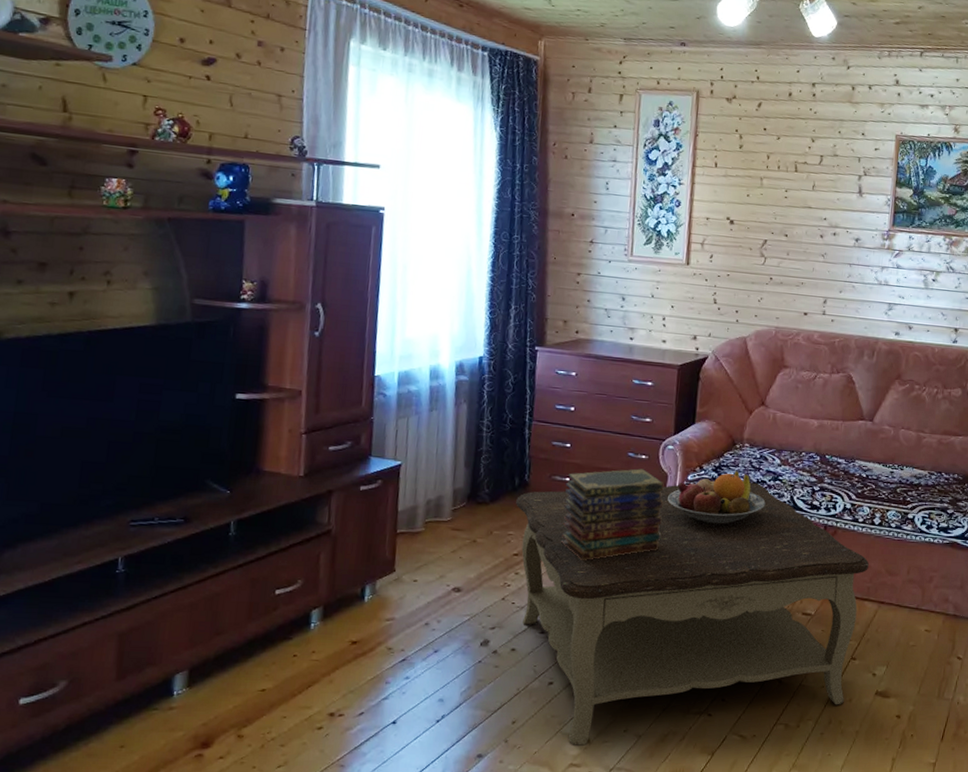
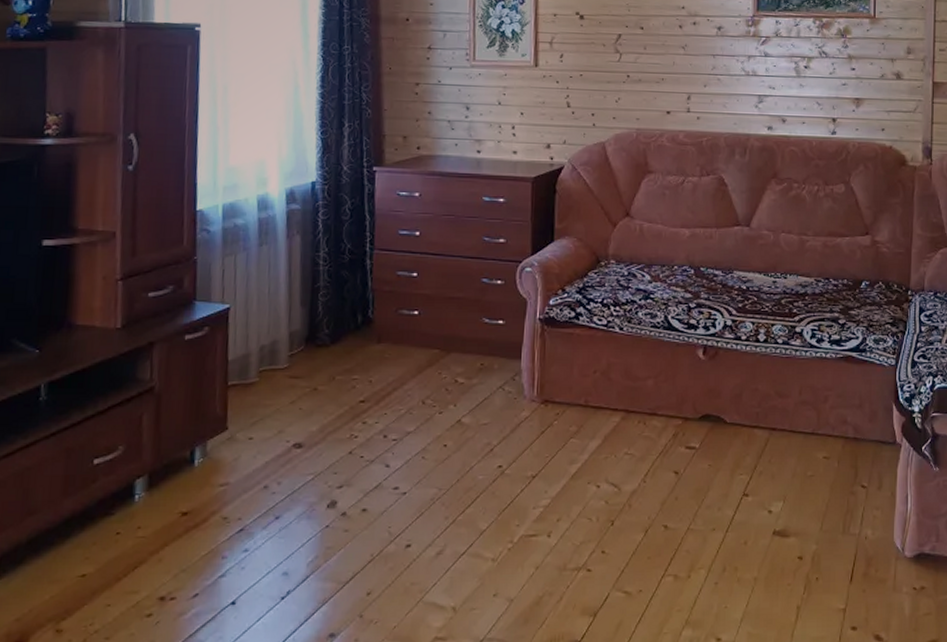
coffee table: present [516,482,869,746] -> none [360,302,756,616]
book stack: present [561,468,664,561] -> none [412,296,524,404]
fruit bowl: present [668,470,766,525] -> none [528,290,637,352]

